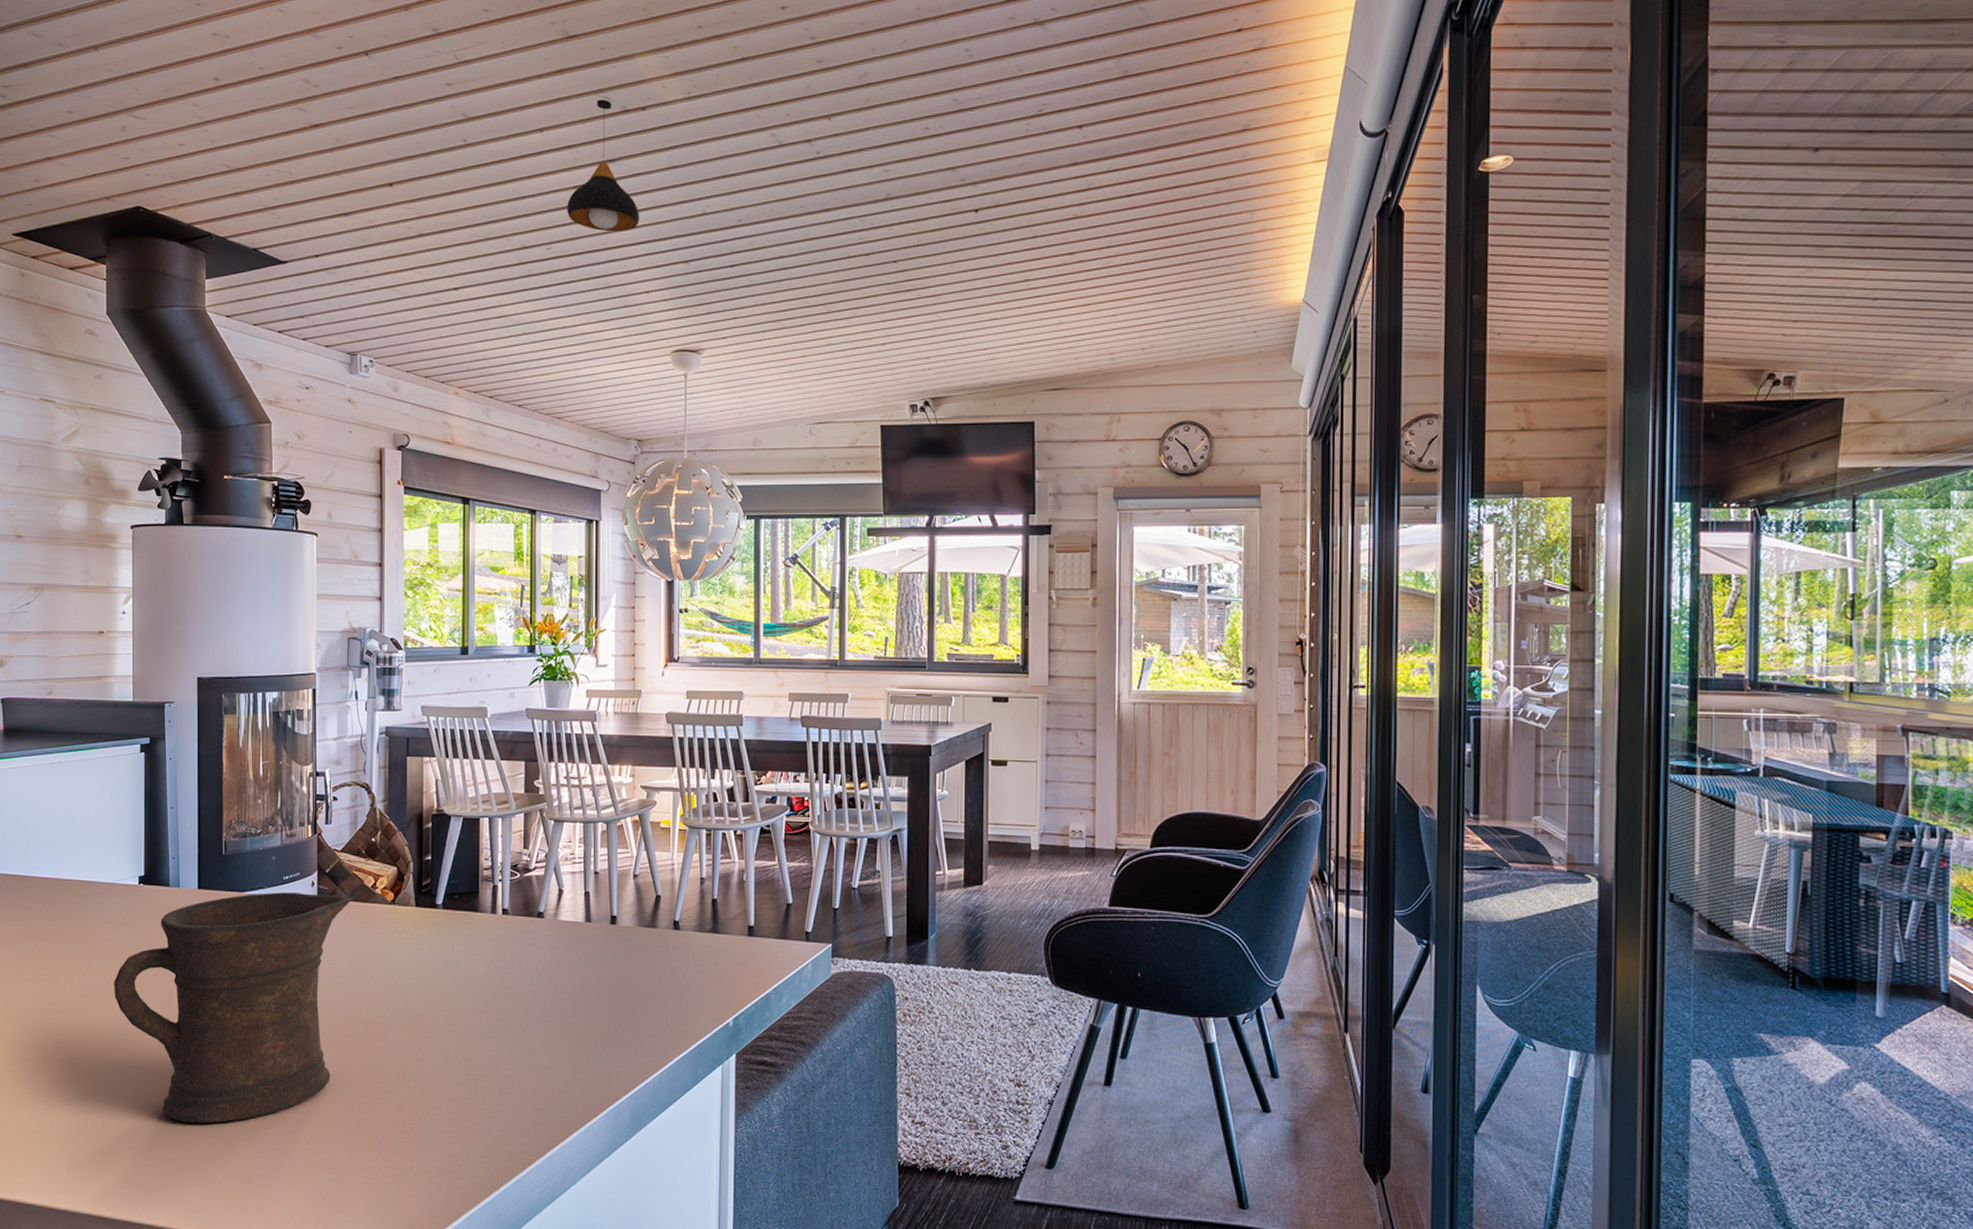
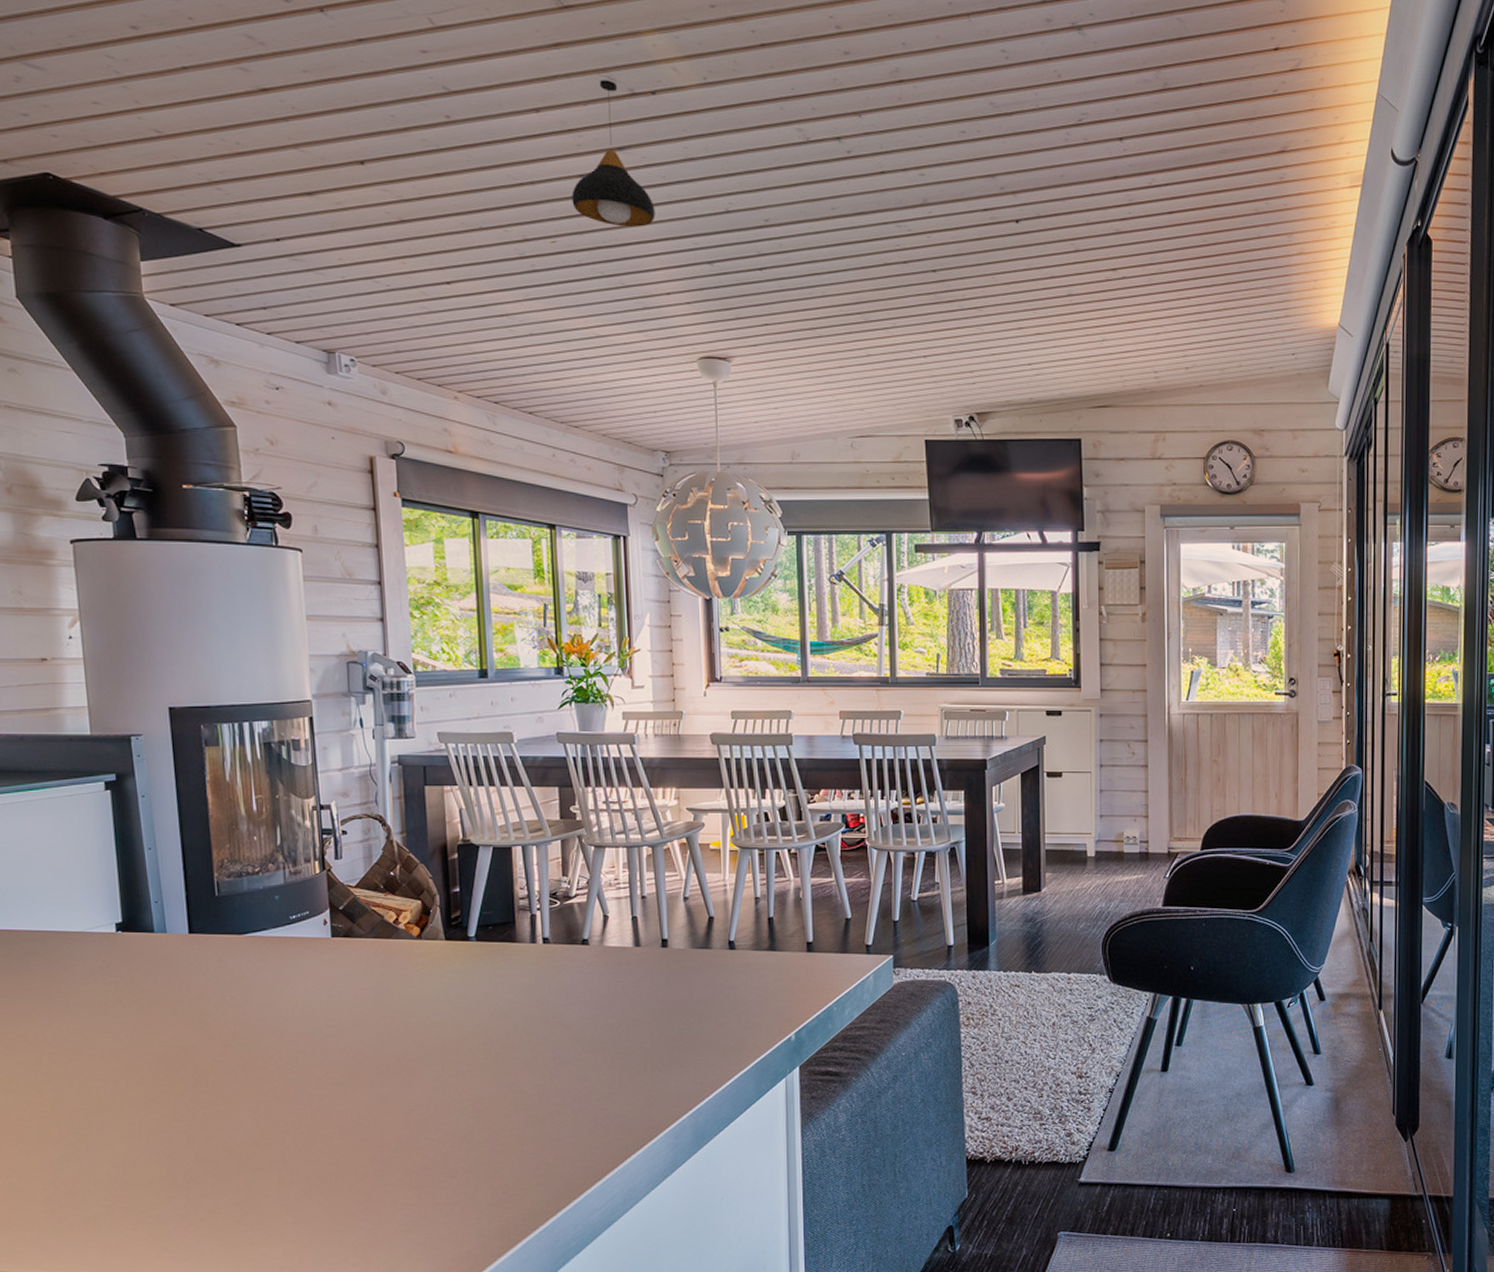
mug: present [114,892,352,1124] -> none [95,932,372,1177]

